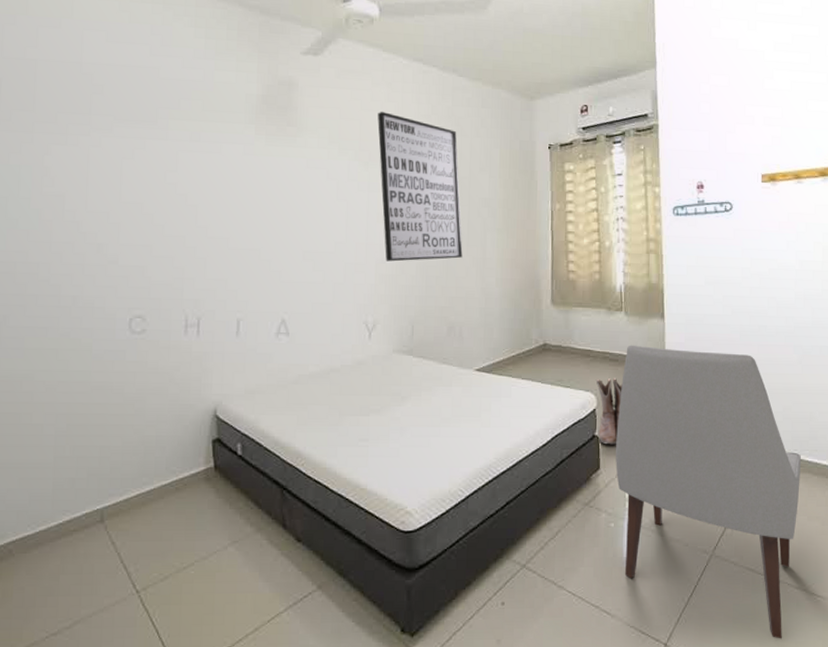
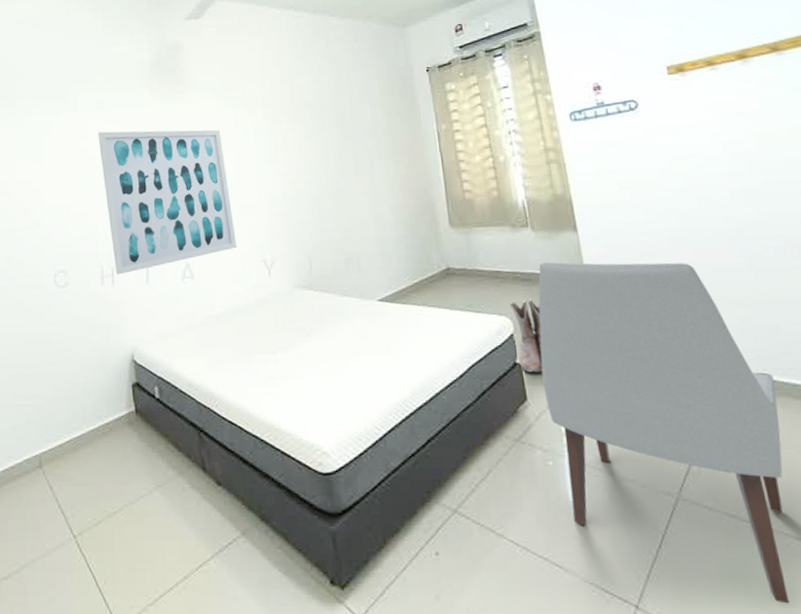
wall art: none [191,167,339,325] -> present [98,129,237,275]
wall art: present [377,111,463,262] -> none [257,59,352,199]

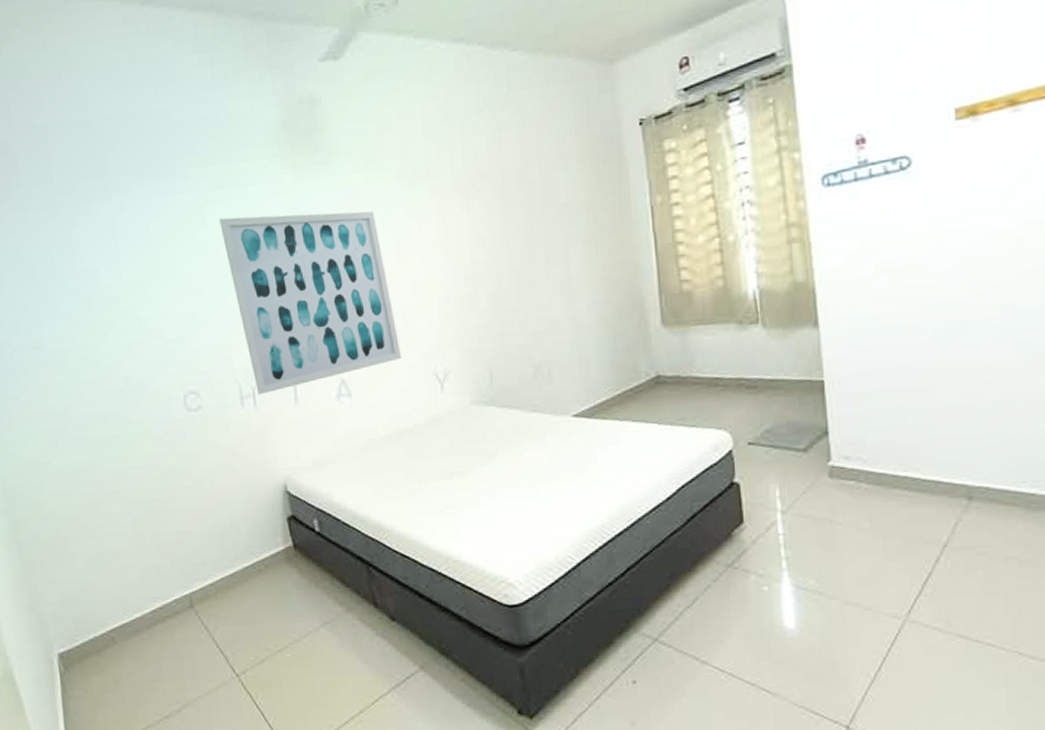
boots: present [508,298,543,373] -> none [729,409,767,493]
chair: present [538,262,789,604] -> none [762,361,1034,721]

